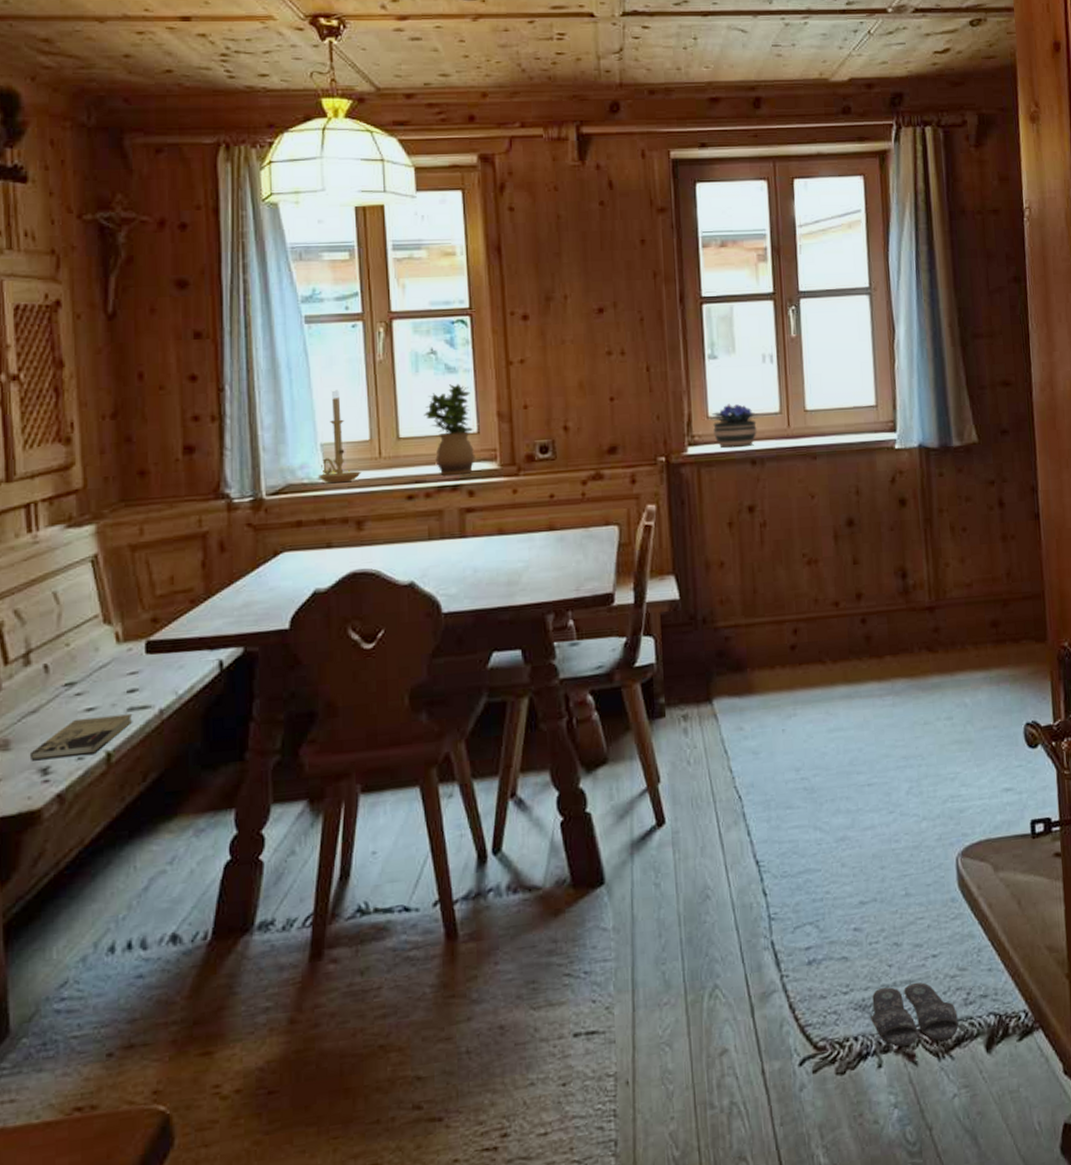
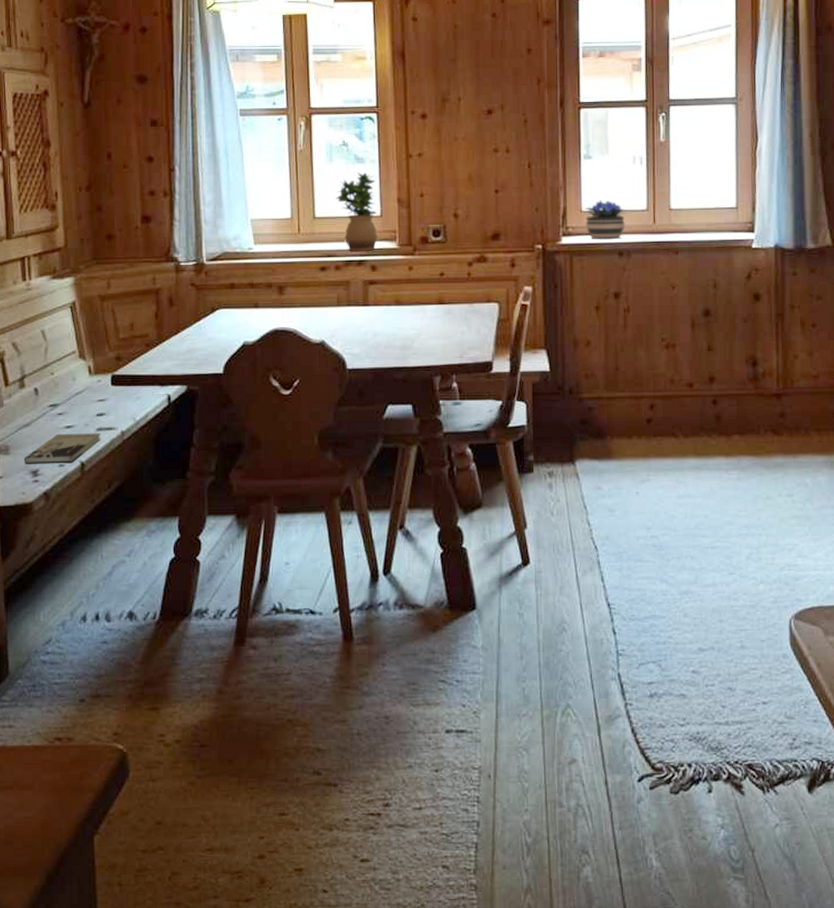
candle holder: present [318,390,361,484] -> none [249,174,283,254]
slippers: present [871,982,959,1047] -> none [704,724,783,778]

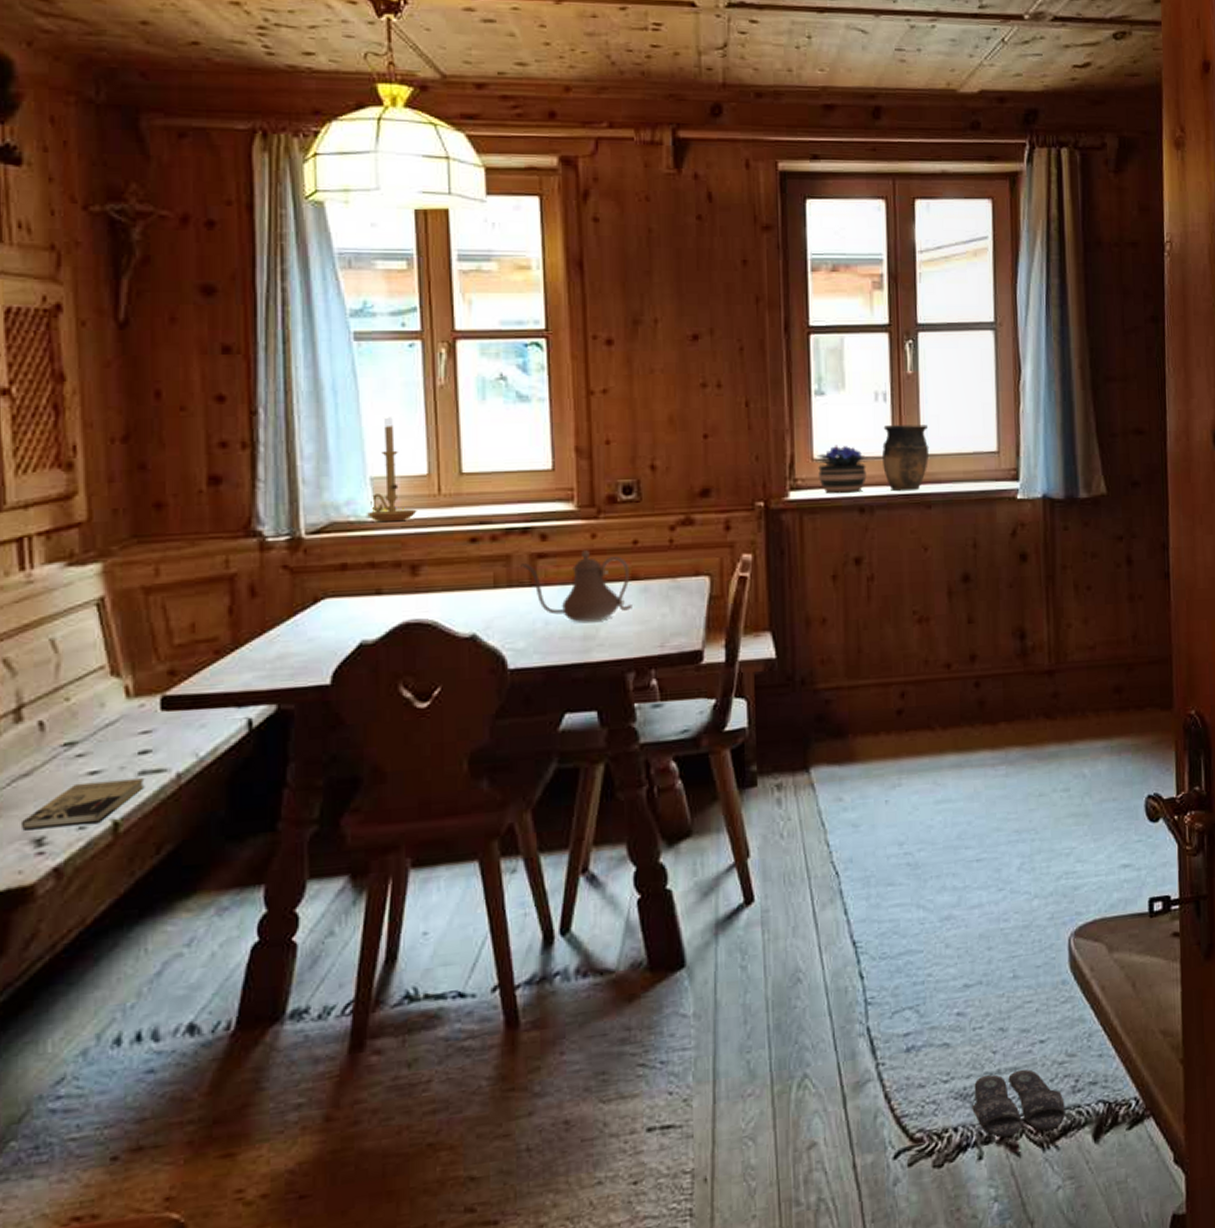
candle holder: none [249,174,283,254] -> present [367,417,417,523]
potted plant: present [336,173,378,251] -> none [491,414,549,516]
teapot: none [356,278,439,335] -> present [520,549,632,622]
vase: none [638,184,678,240] -> present [881,424,930,492]
slippers: none [704,724,783,778] -> present [972,1069,1065,1138]

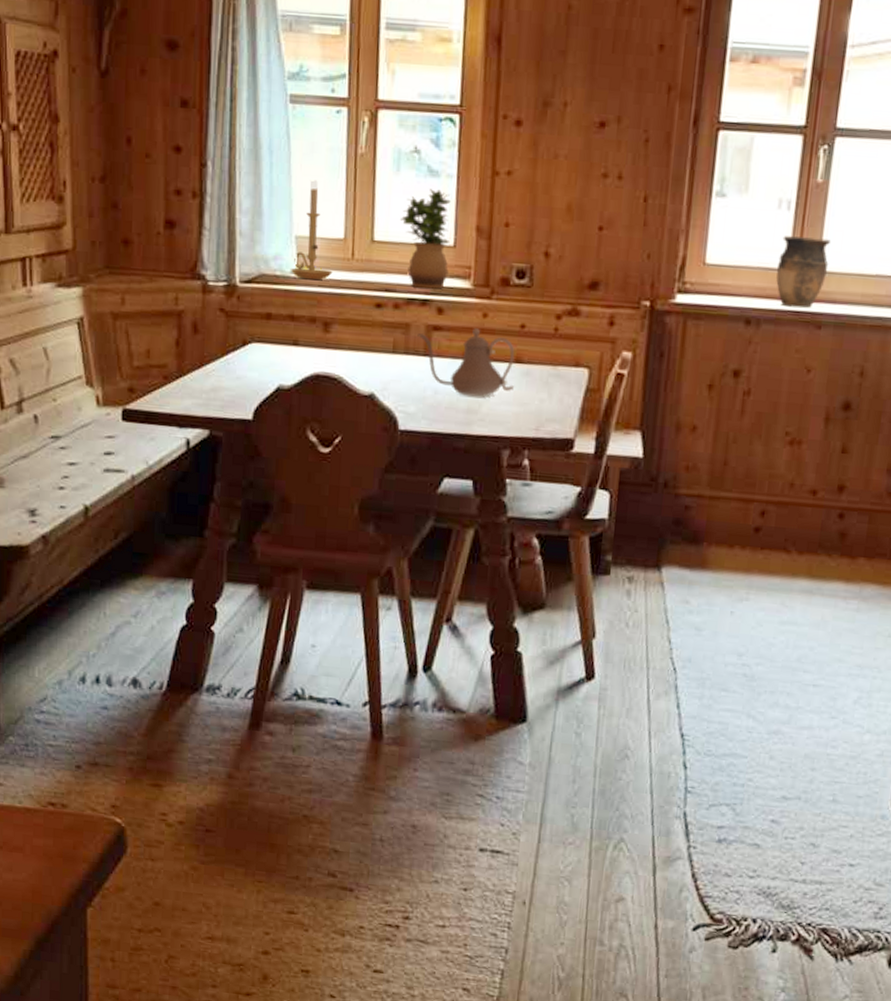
book: present [20,778,145,831] -> none [20,470,109,505]
potted plant: none [491,414,549,516] -> present [401,189,451,289]
potted flower: present [817,445,869,495] -> none [707,251,763,305]
slippers: present [972,1069,1065,1138] -> none [773,881,865,945]

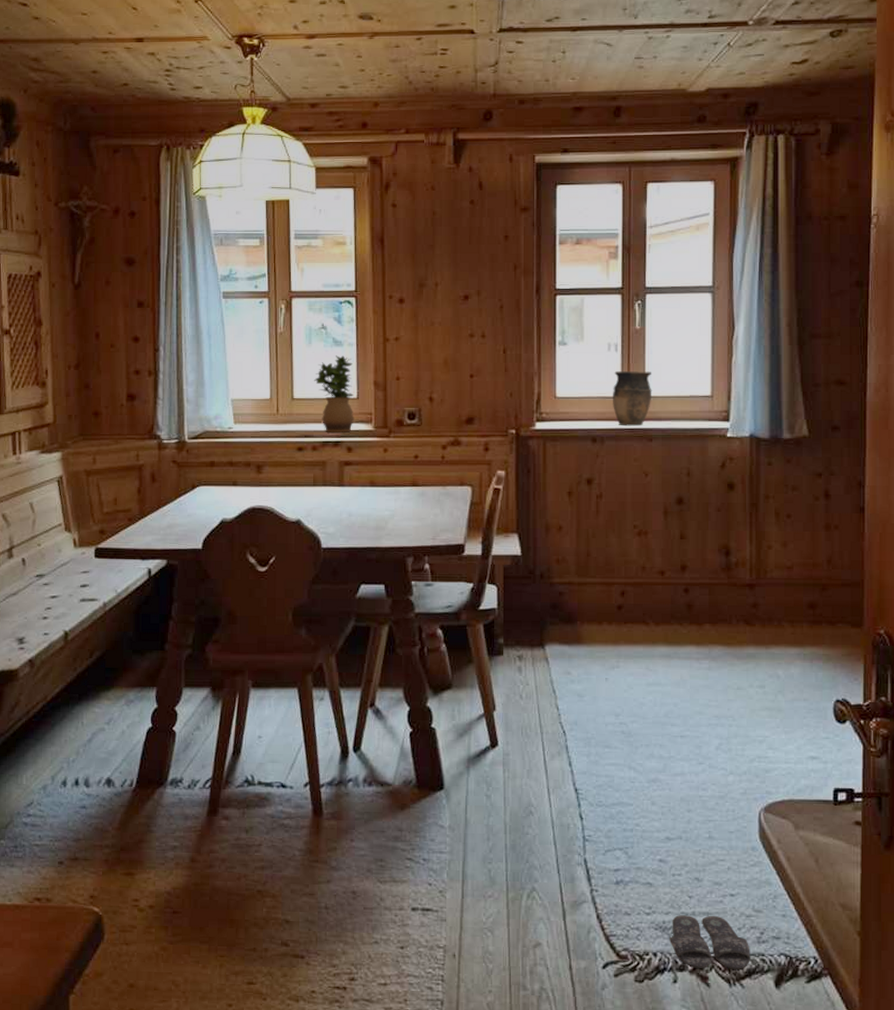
candle holder: present [291,180,333,281] -> none [229,355,262,433]
teapot: present [417,327,515,397] -> none [332,460,412,516]
slippers: none [773,881,865,945] -> present [670,915,750,970]

